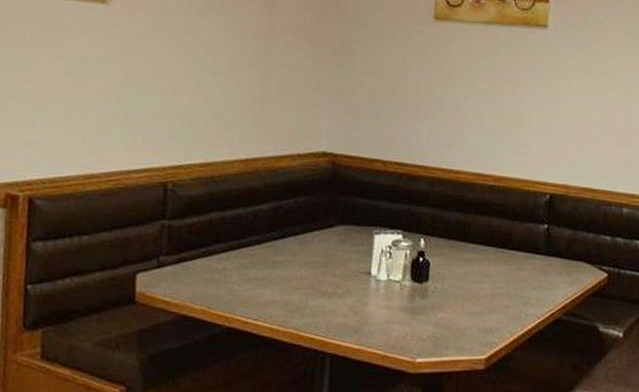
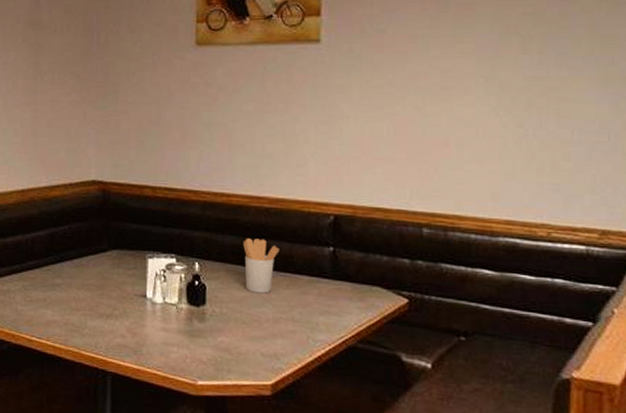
utensil holder: none [467,215,500,269] -> present [243,238,280,293]

